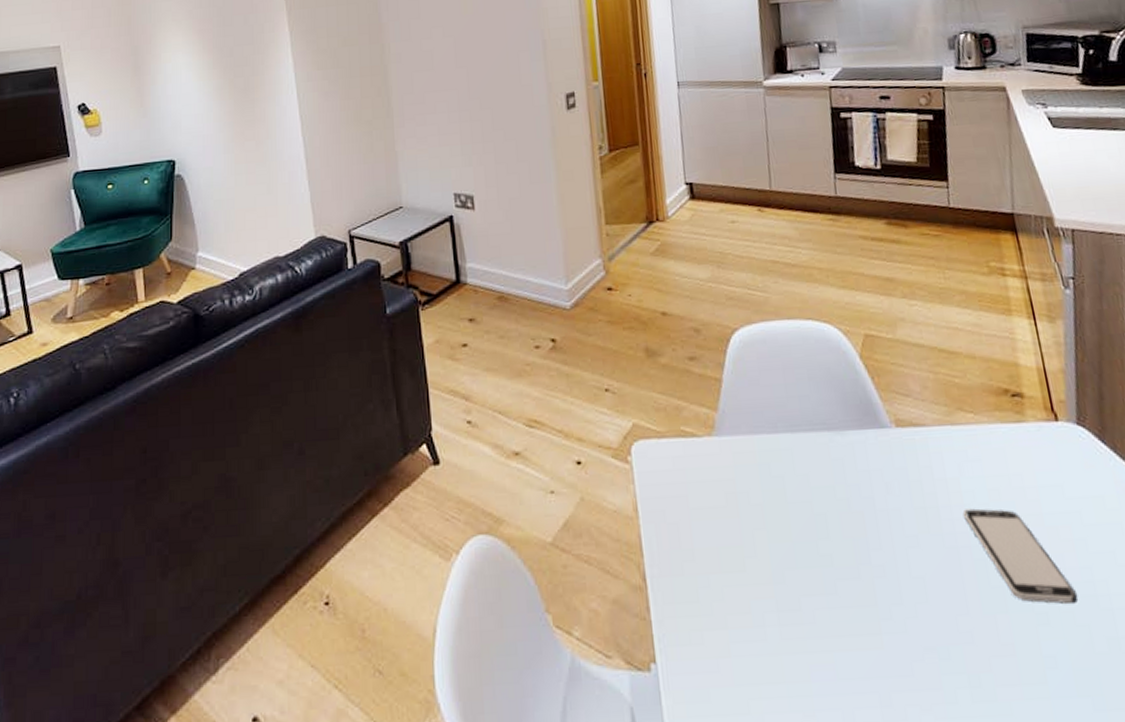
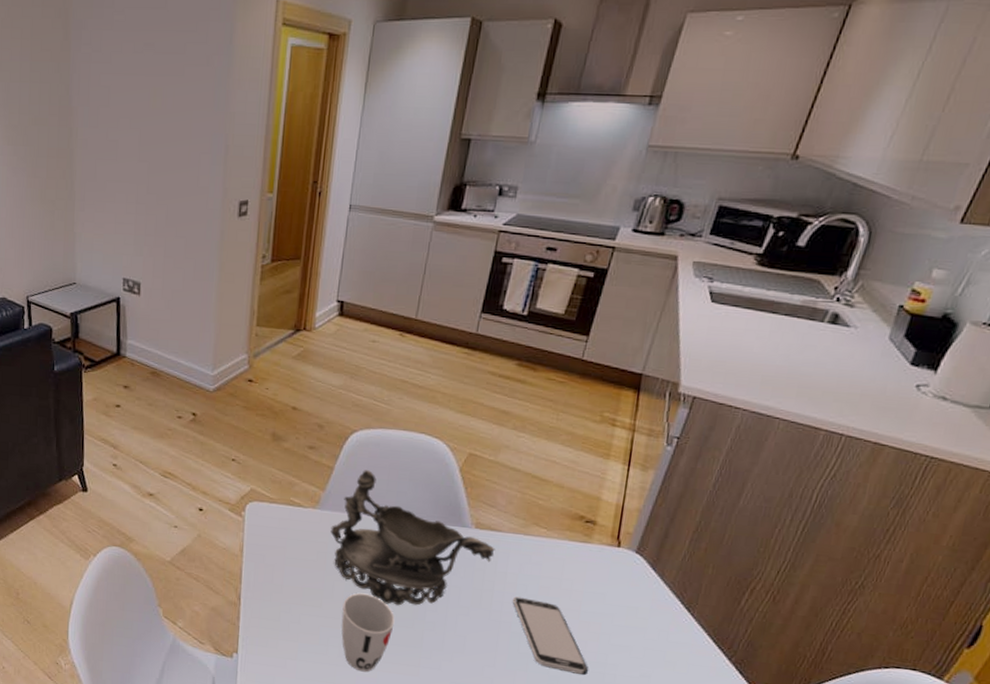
decorative bowl: none [734,375,926,551] -> present [330,470,495,606]
cup: none [770,540,838,657] -> present [341,593,395,672]

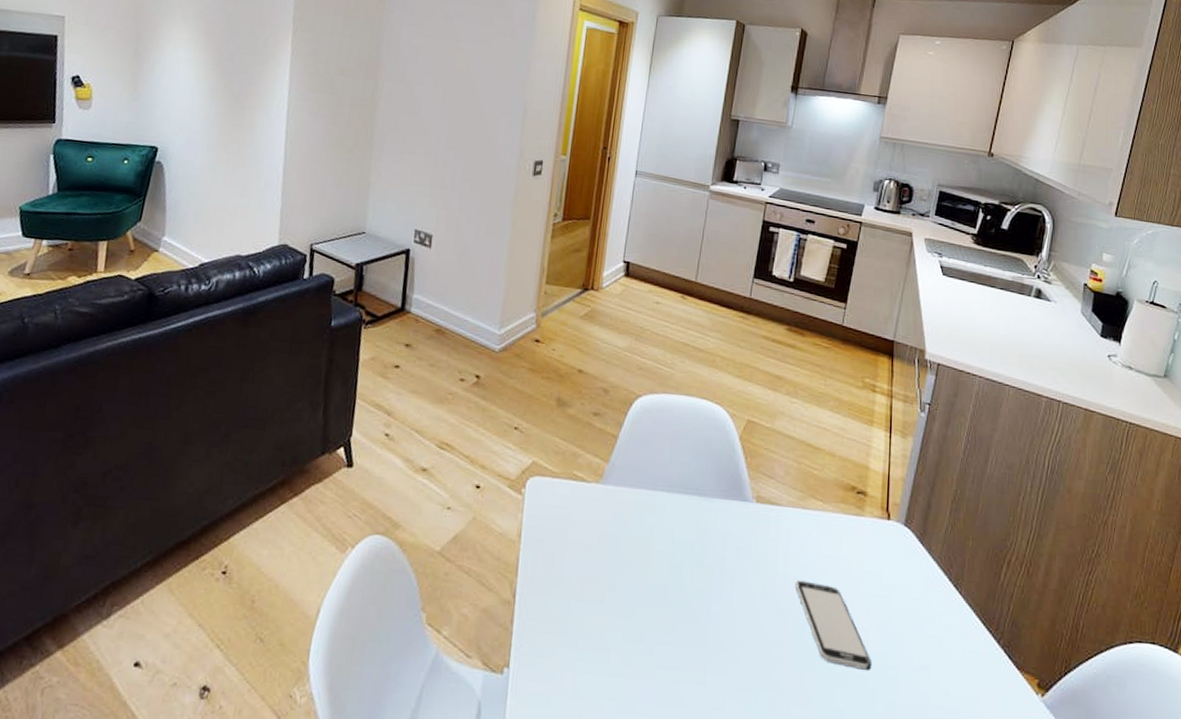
decorative bowl: present [330,470,495,606] -> none [613,439,776,596]
cup: present [341,593,395,672] -> none [623,582,680,683]

